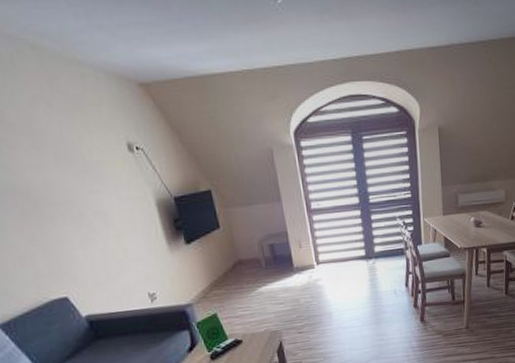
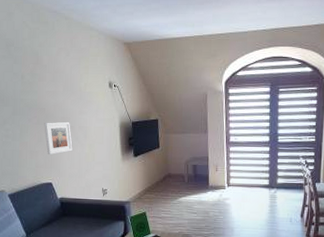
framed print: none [33,206,90,258] -> present [44,121,73,154]

